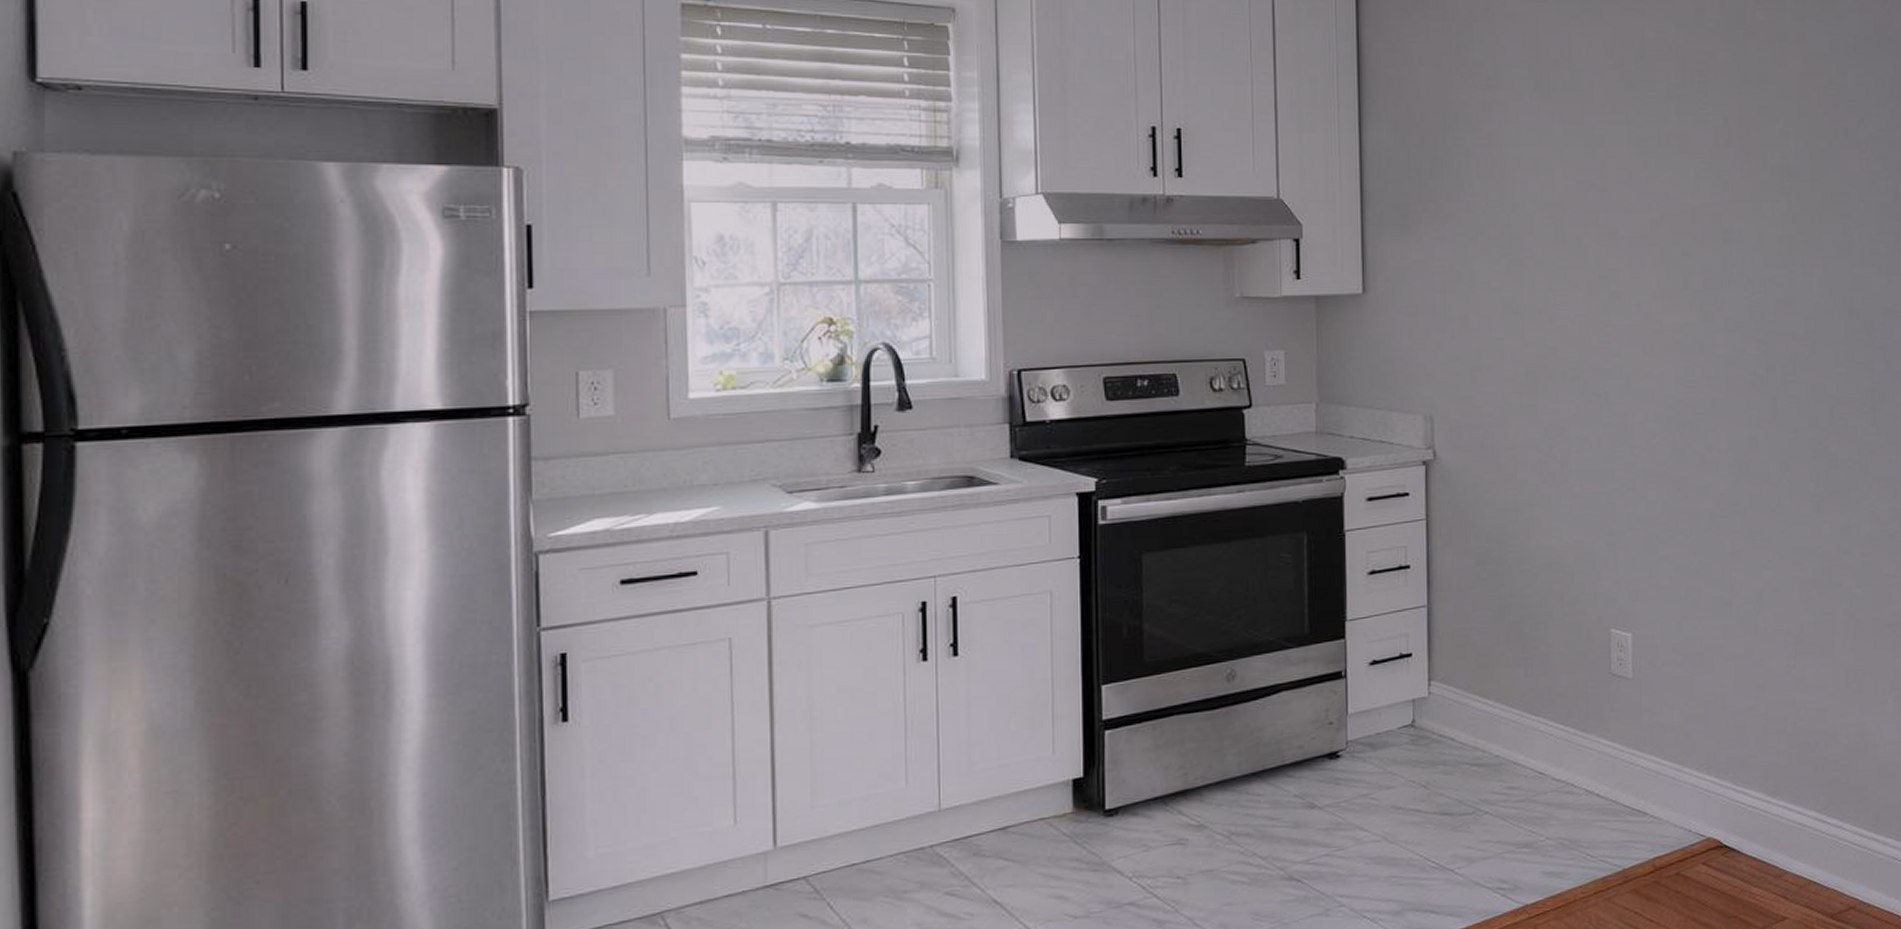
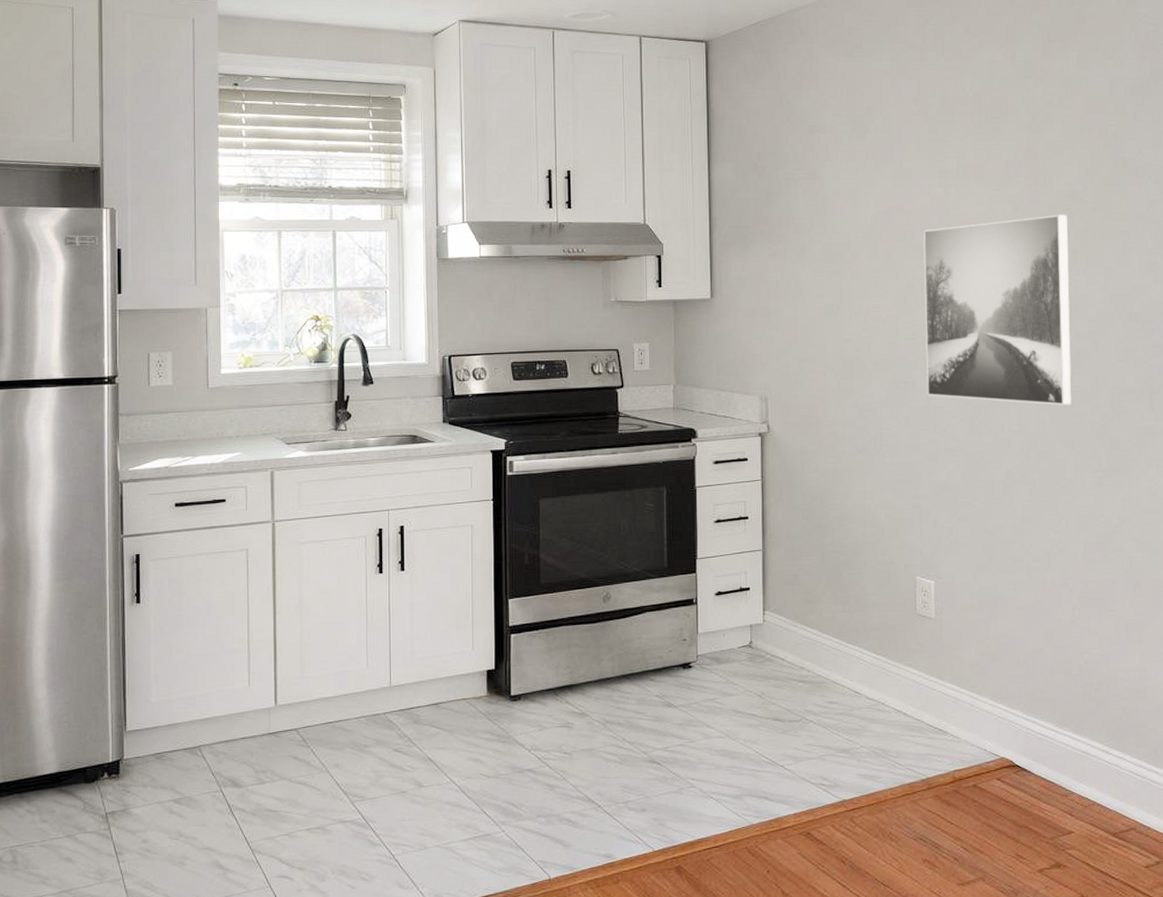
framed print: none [1619,193,1788,419] -> present [923,214,1072,406]

